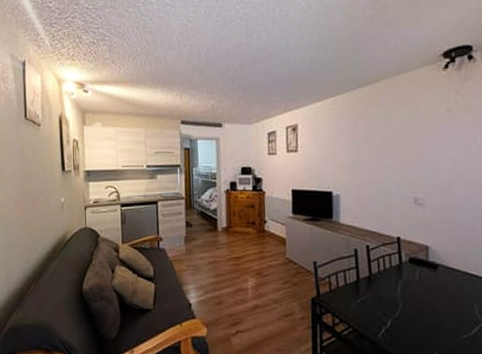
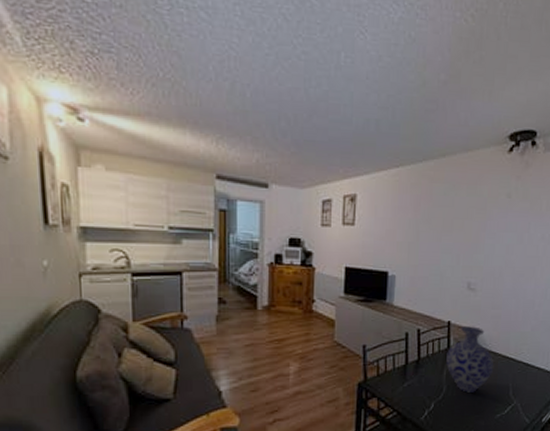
vase: none [399,241,454,310] -> present [446,326,494,393]

